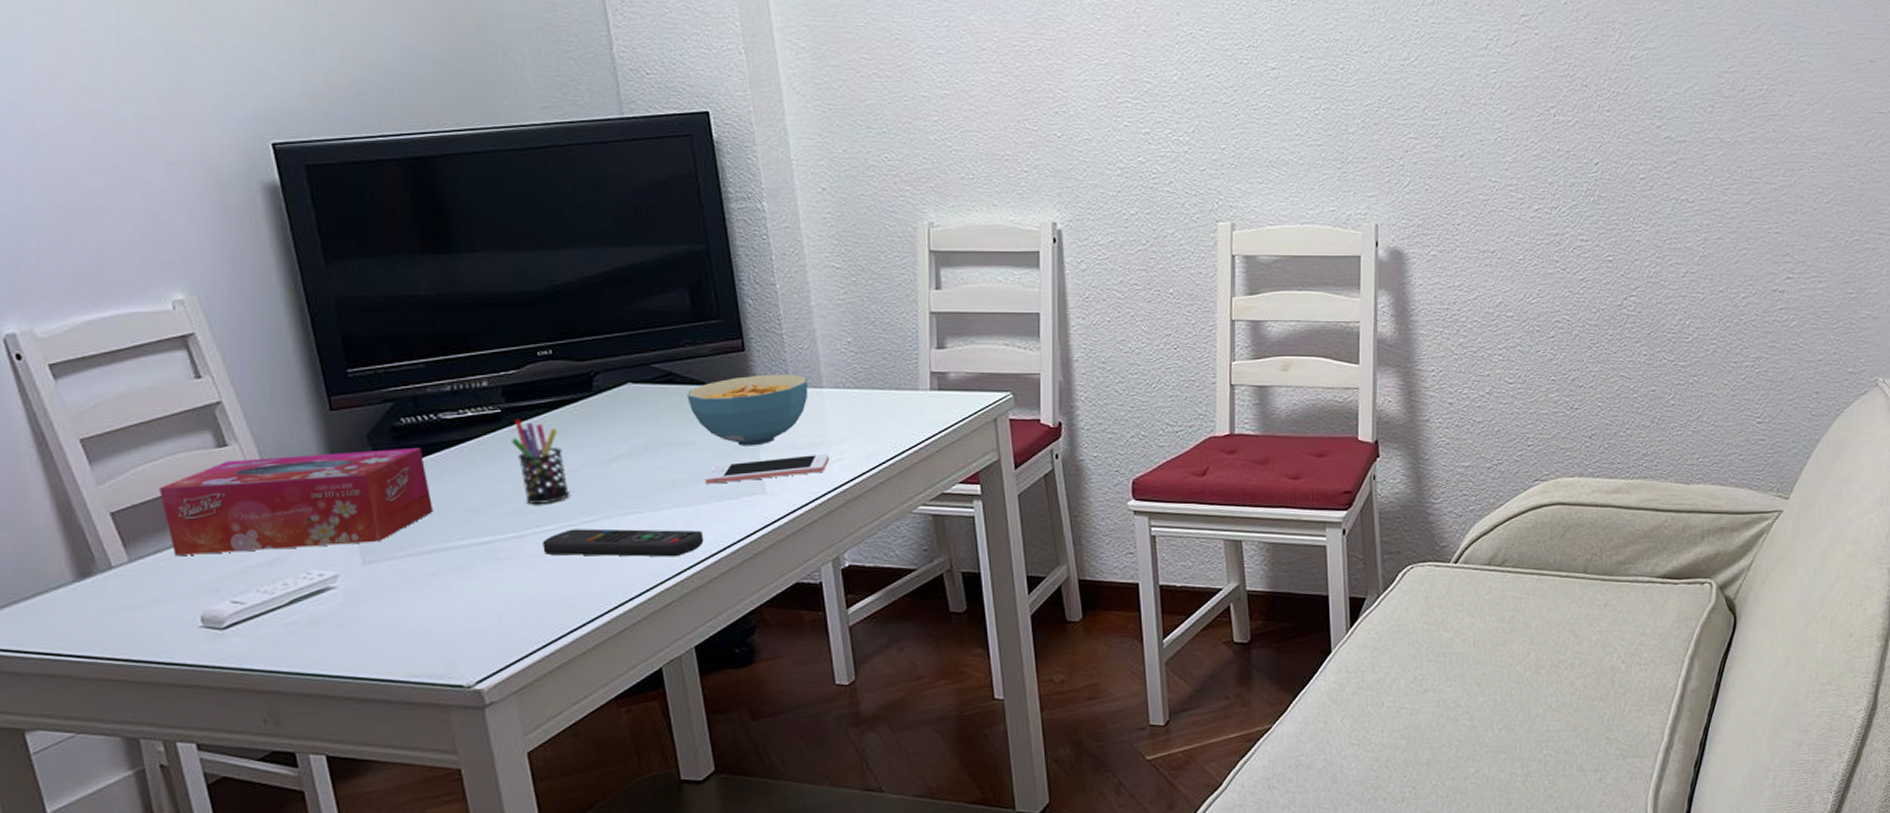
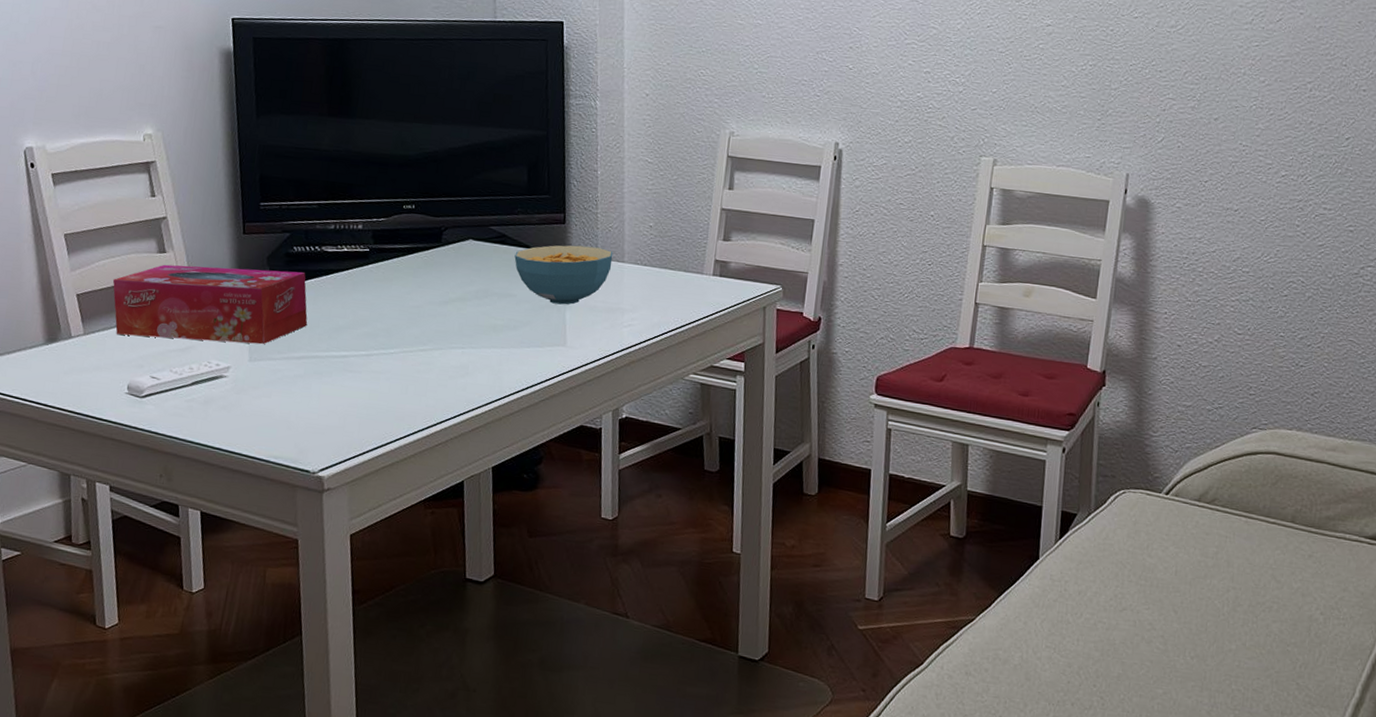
pen holder: present [510,419,570,504] -> none [373,258,413,331]
remote control: present [543,528,704,557] -> none [385,354,512,390]
cell phone: present [705,453,830,484] -> none [519,316,622,335]

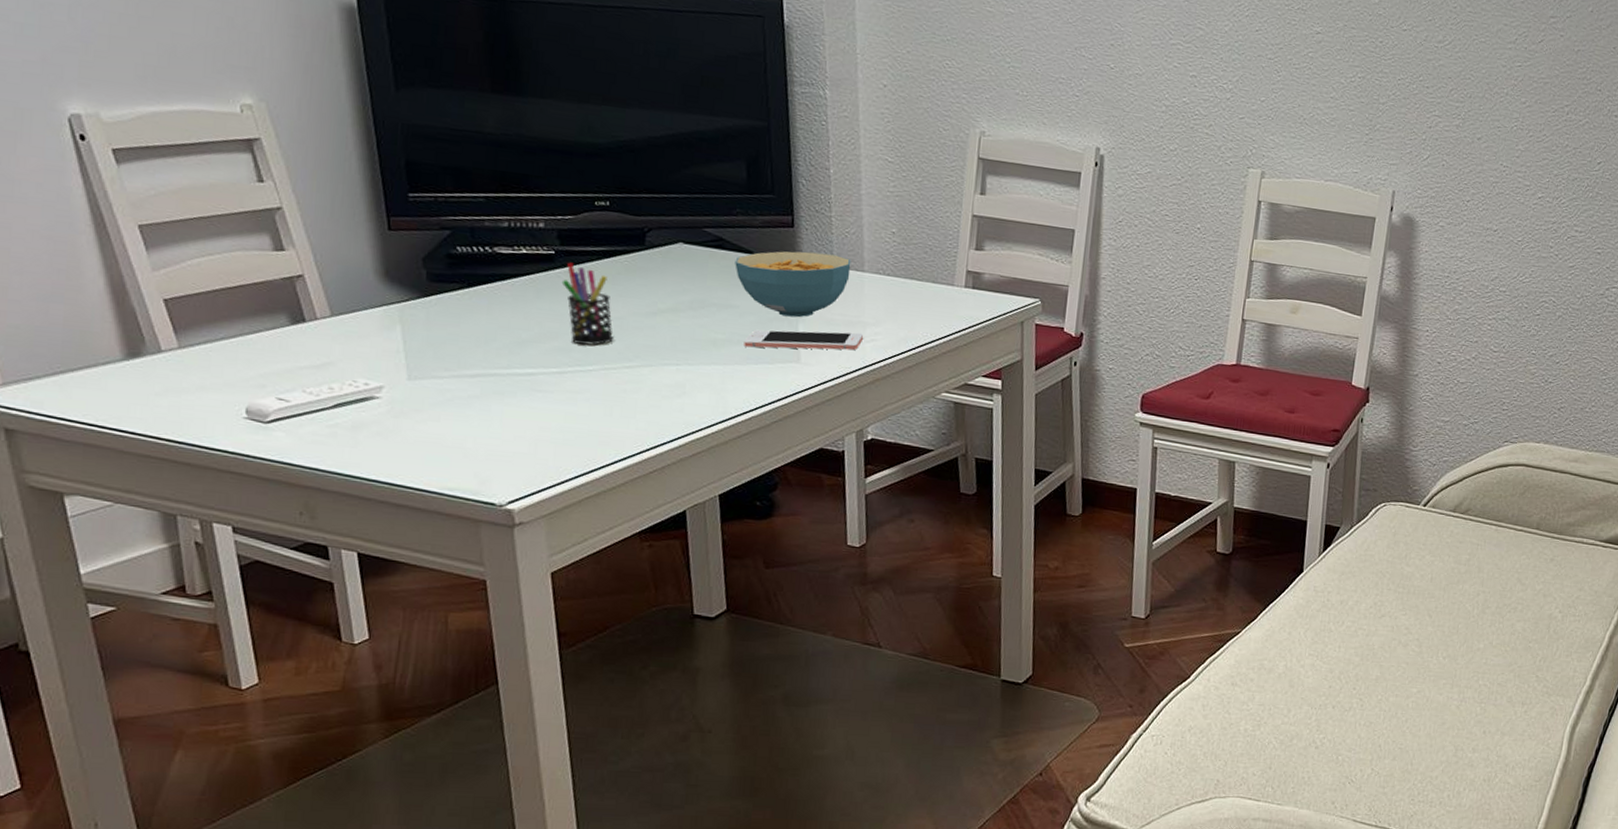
tissue box: present [112,264,308,345] -> none [213,264,481,361]
pen holder: none [373,258,413,331] -> present [561,262,614,345]
cell phone: none [519,316,622,335] -> present [744,329,864,351]

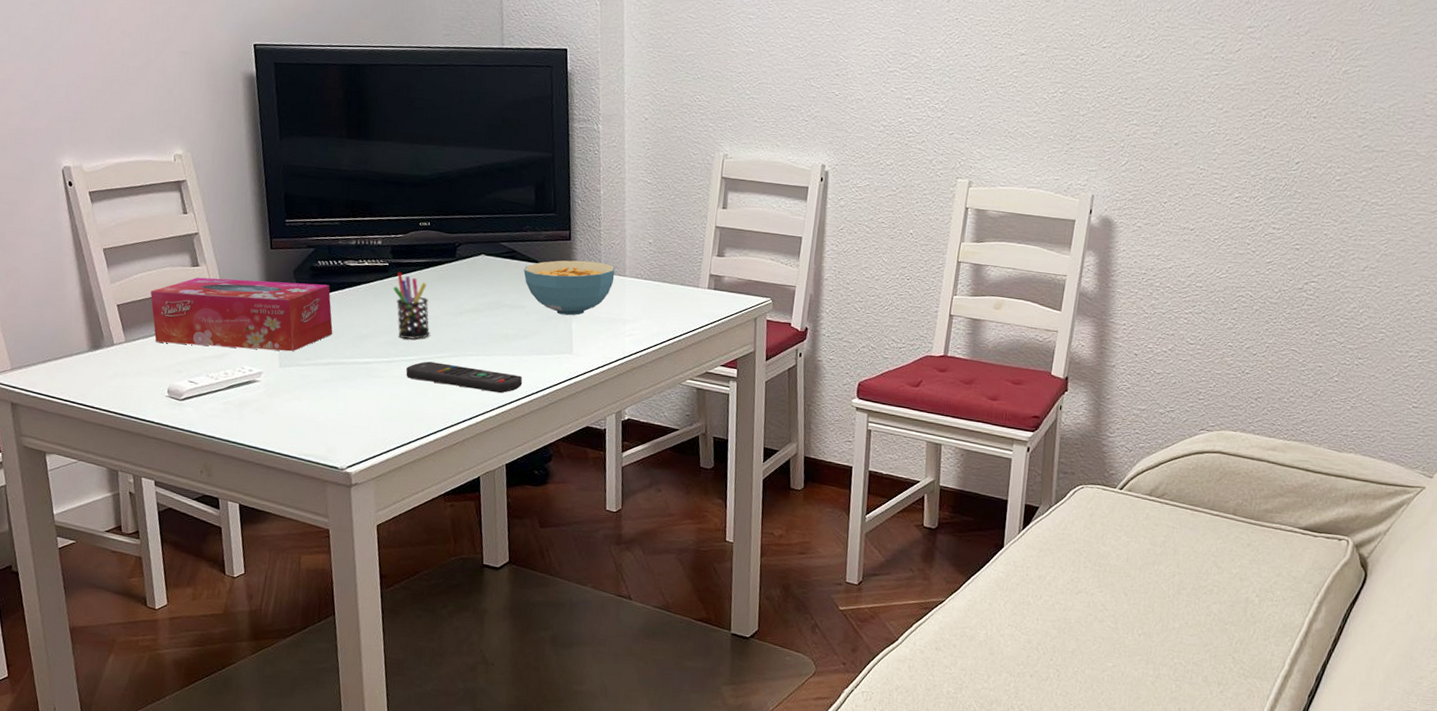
tissue box: none [213,264,481,361] -> present [150,277,333,352]
remote control: none [583,372,738,410] -> present [406,361,523,393]
cell phone: present [744,329,864,351] -> none [529,326,624,343]

